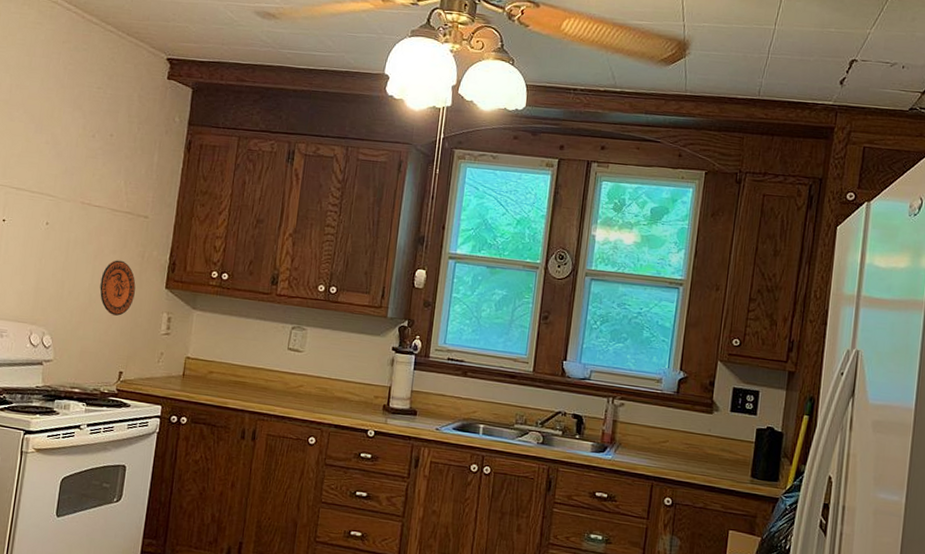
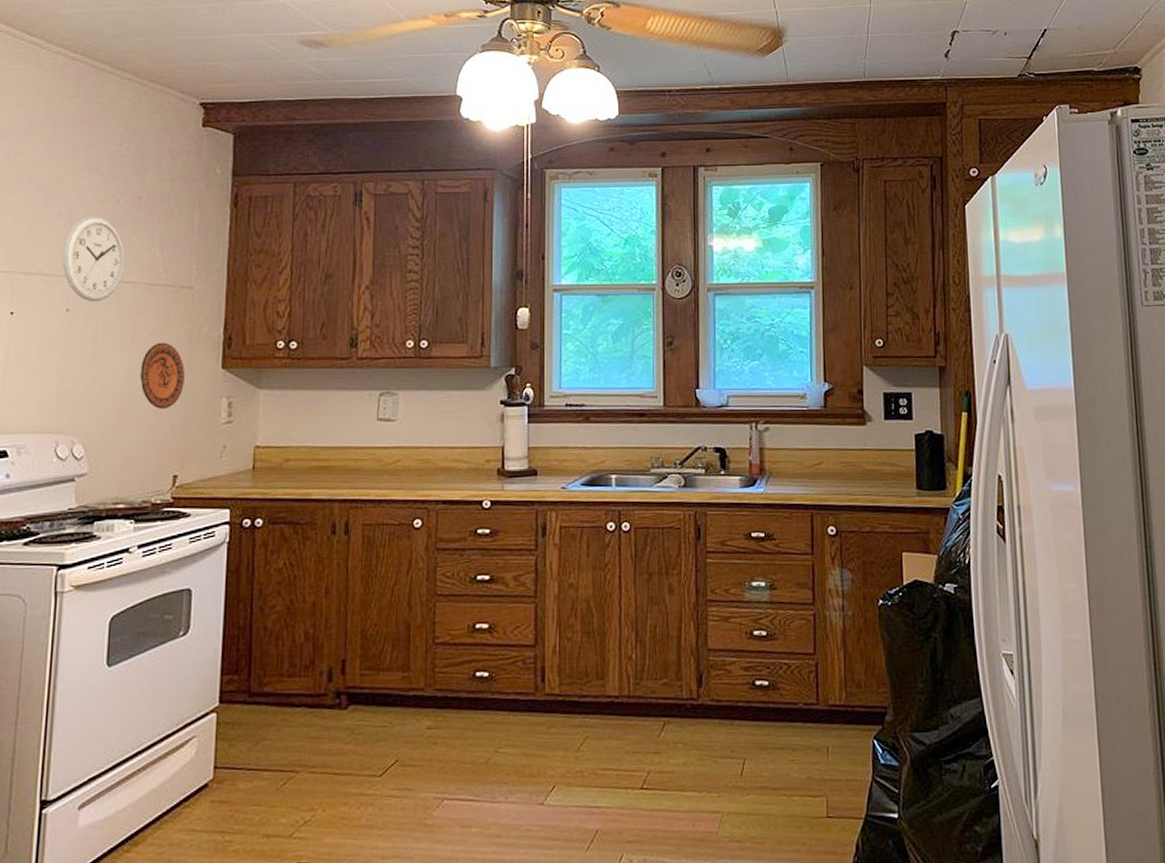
wall clock: none [46,145,96,220] -> present [62,215,125,302]

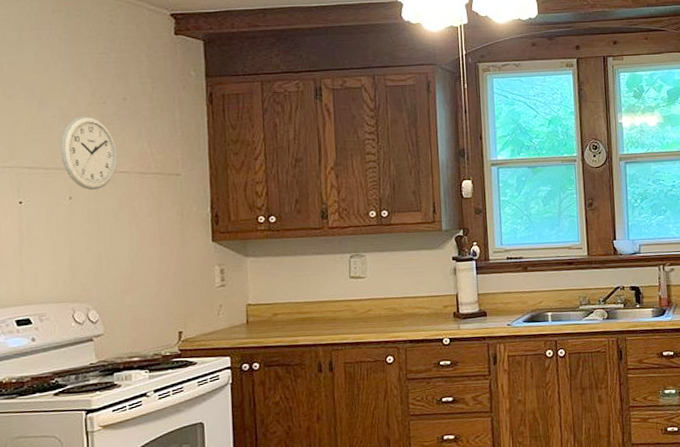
decorative plate: present [140,342,185,409] -> none [141,222,181,278]

